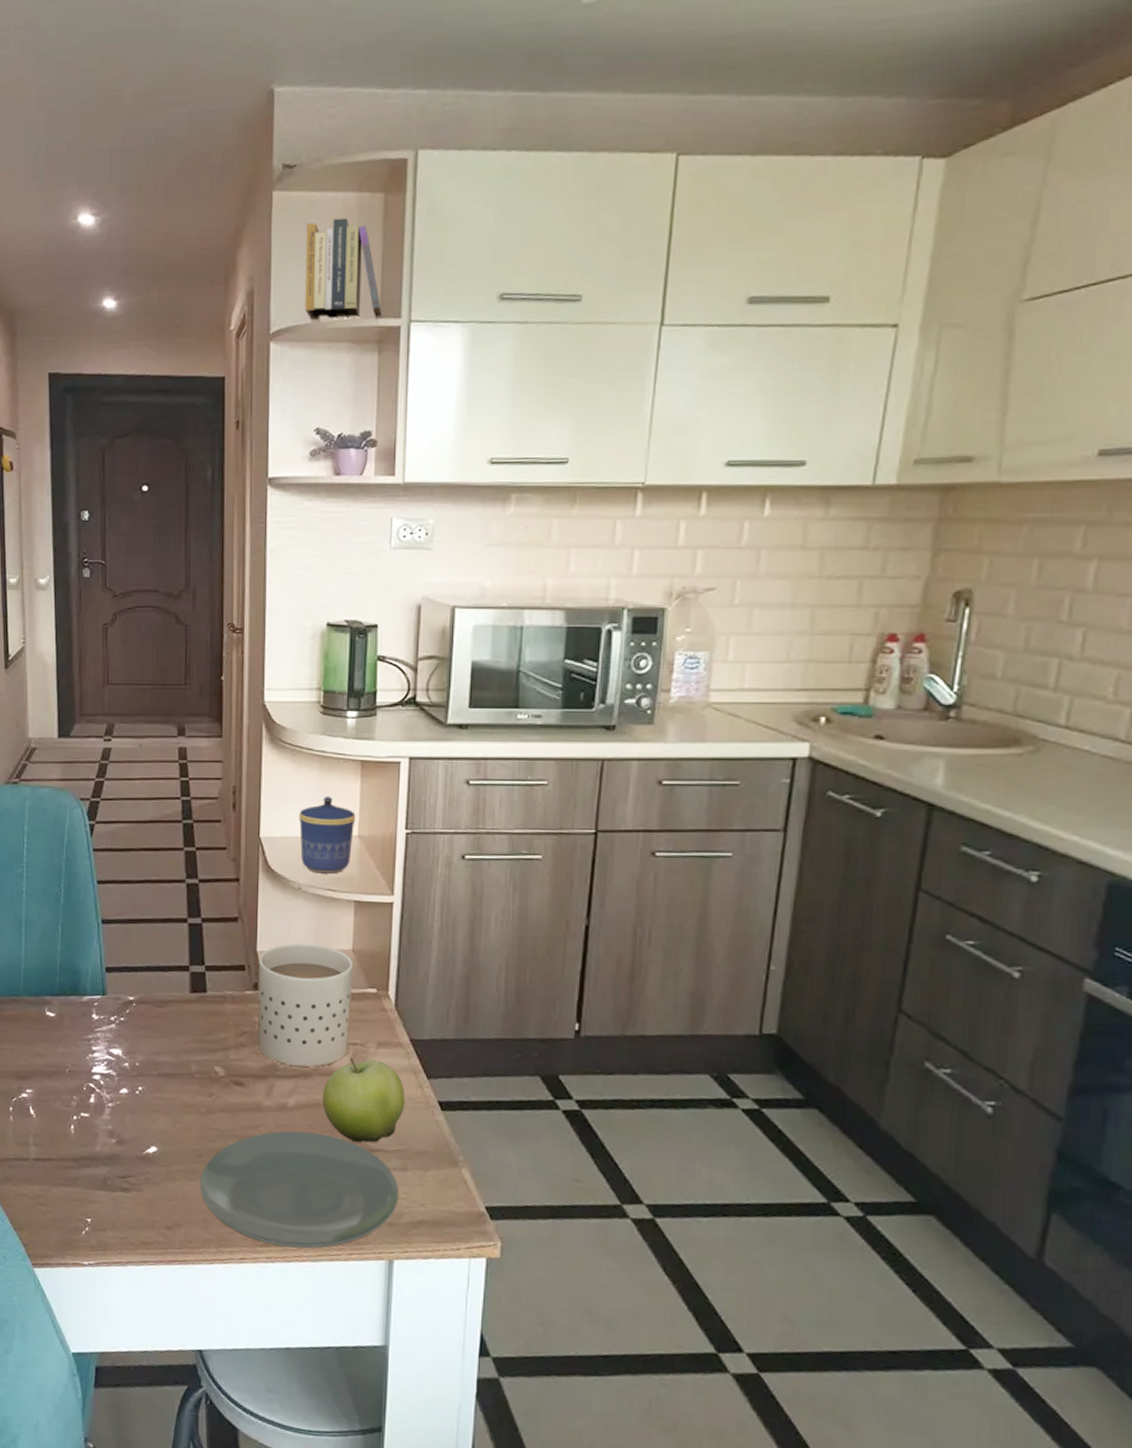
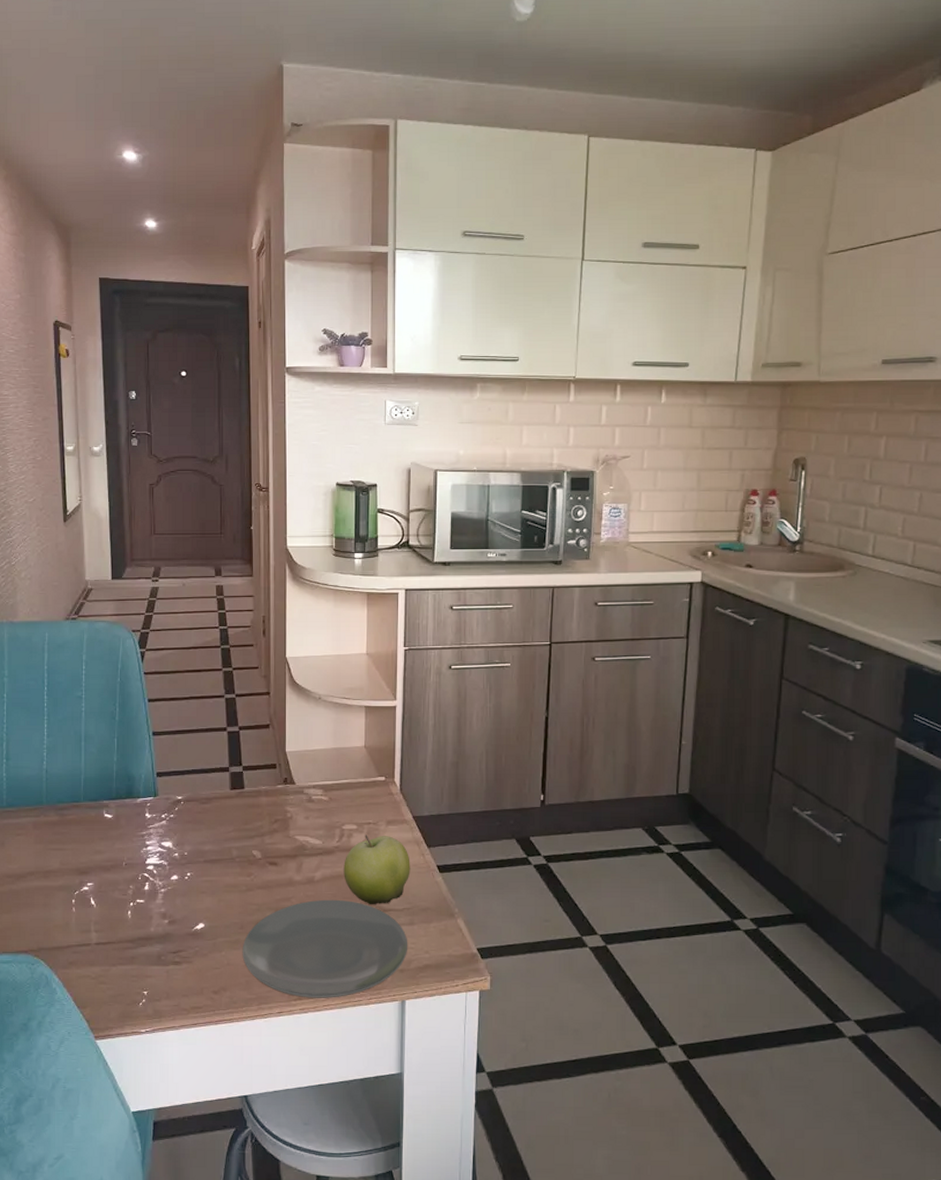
mug: present [256,942,353,1067] -> none [287,743,366,845]
decorative jar: present [298,795,356,874] -> none [317,621,364,685]
books: present [305,217,383,322] -> none [312,167,374,247]

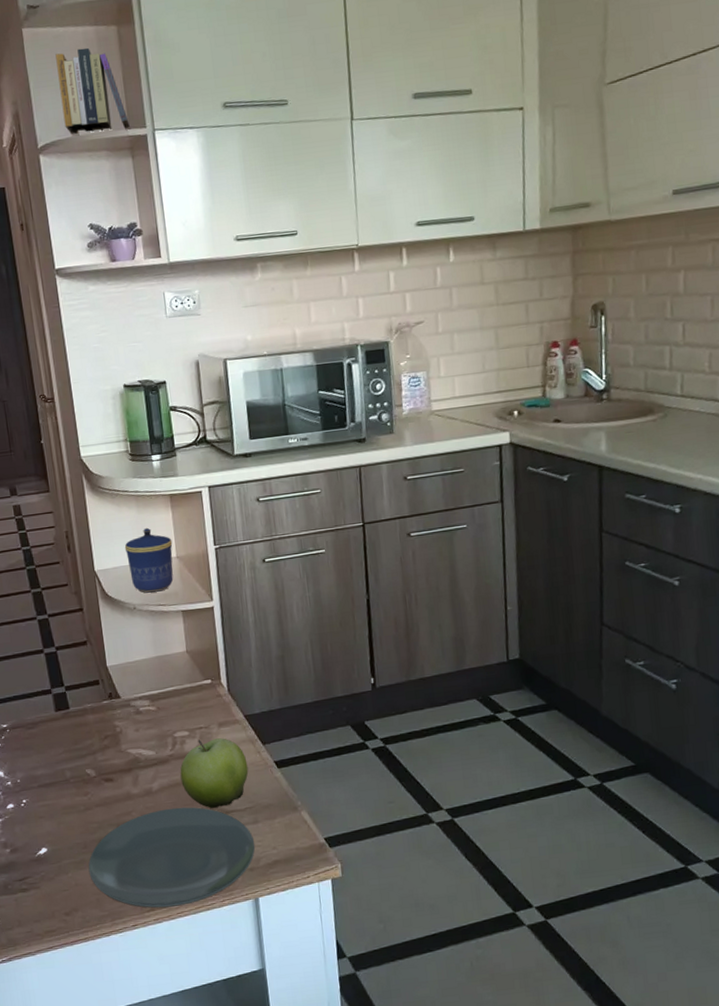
books: none [312,167,374,247] -> present [55,47,131,136]
decorative jar: none [317,621,364,685] -> present [124,527,173,593]

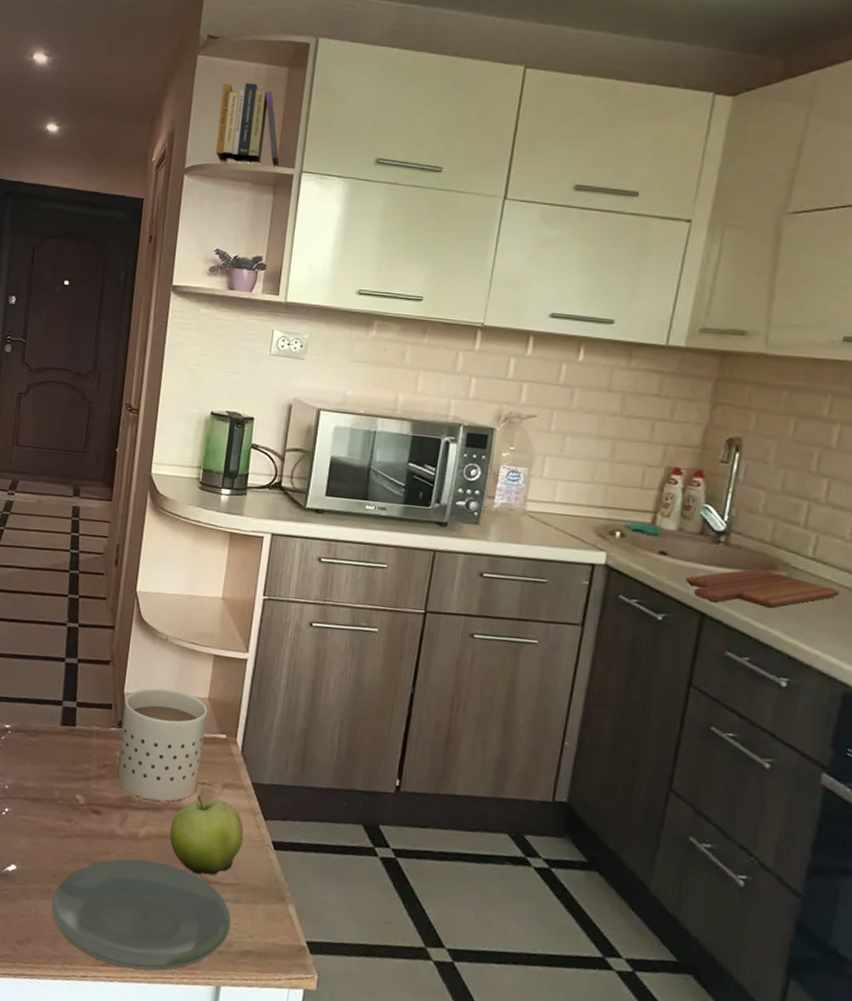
mug: none [109,651,196,757] -> present [116,688,208,802]
decorative jar: present [124,527,173,593] -> none [170,560,222,629]
cutting board: none [580,414,709,454] -> present [685,568,840,608]

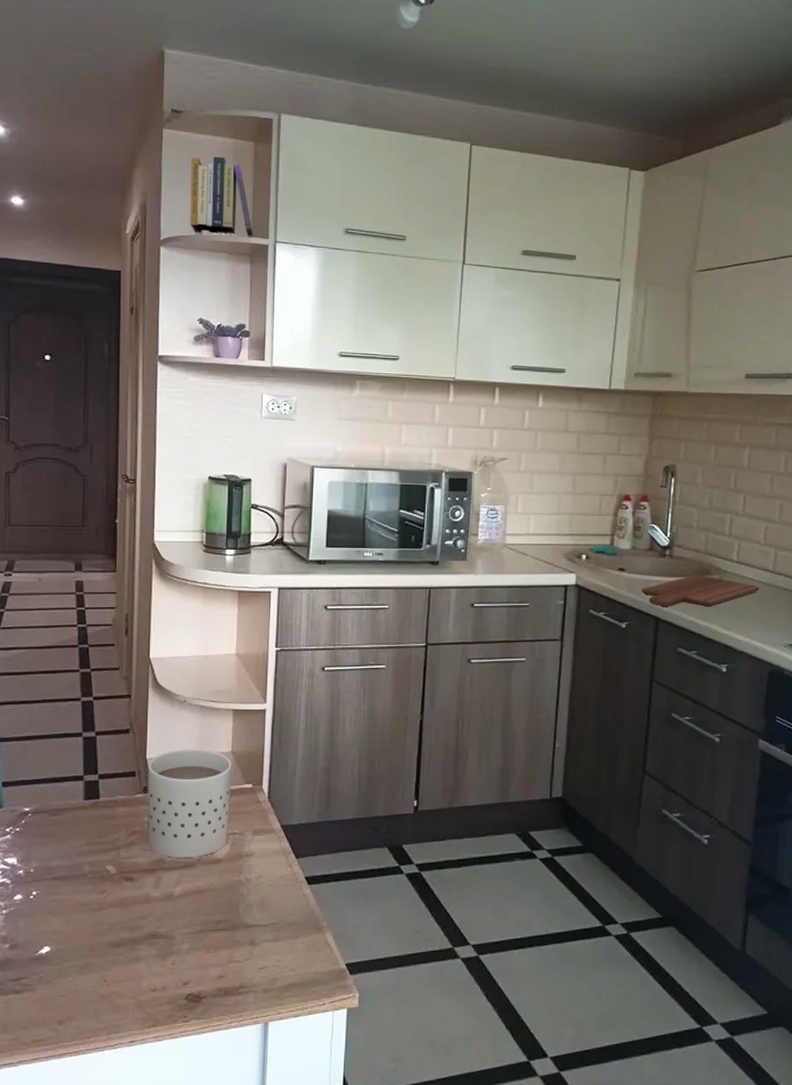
plate: present [51,858,231,971] -> none [91,916,273,1025]
fruit: present [169,795,244,875] -> none [205,846,277,920]

